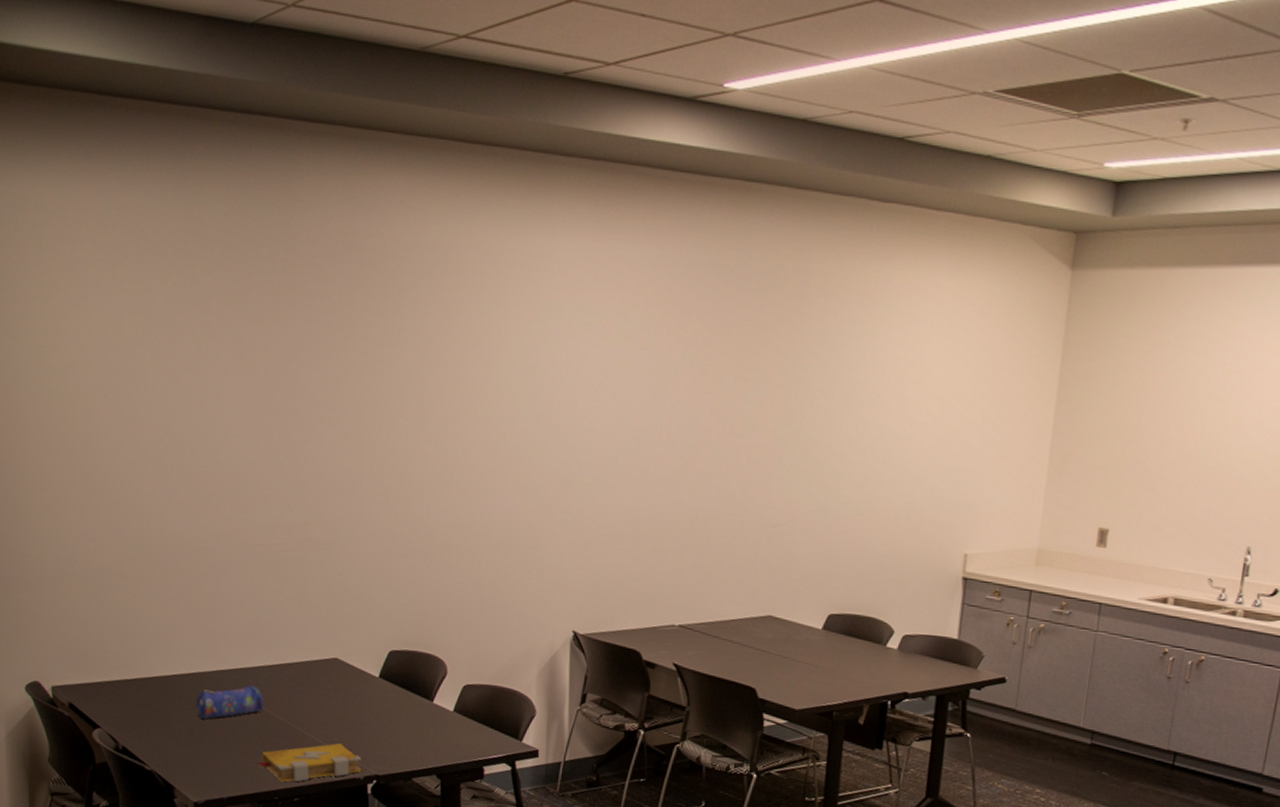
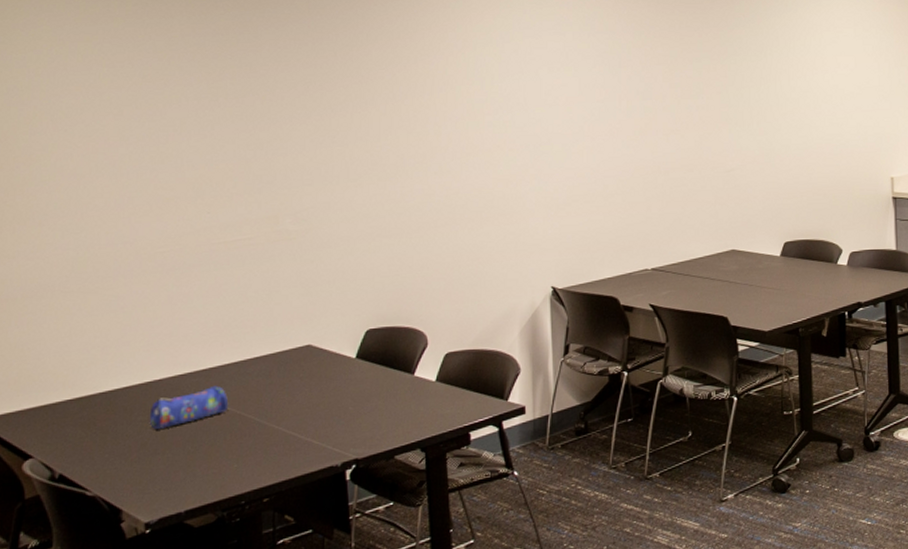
spell book: present [256,743,362,782] -> none [219,431,339,484]

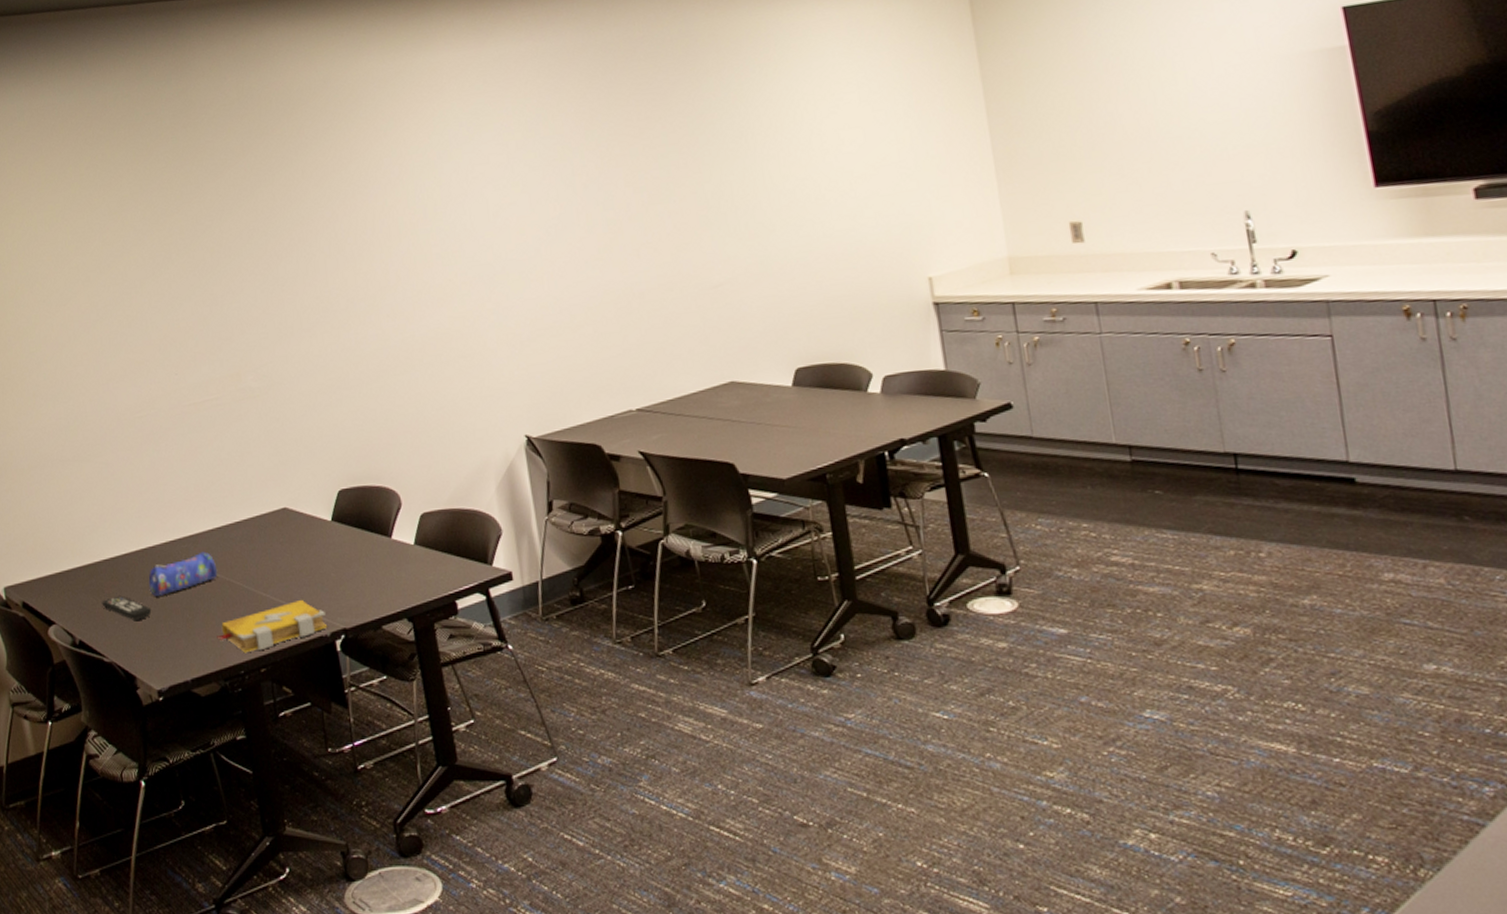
remote control: none [91,428,149,453] -> present [101,595,152,620]
spell book: none [219,431,339,484] -> present [217,599,328,653]

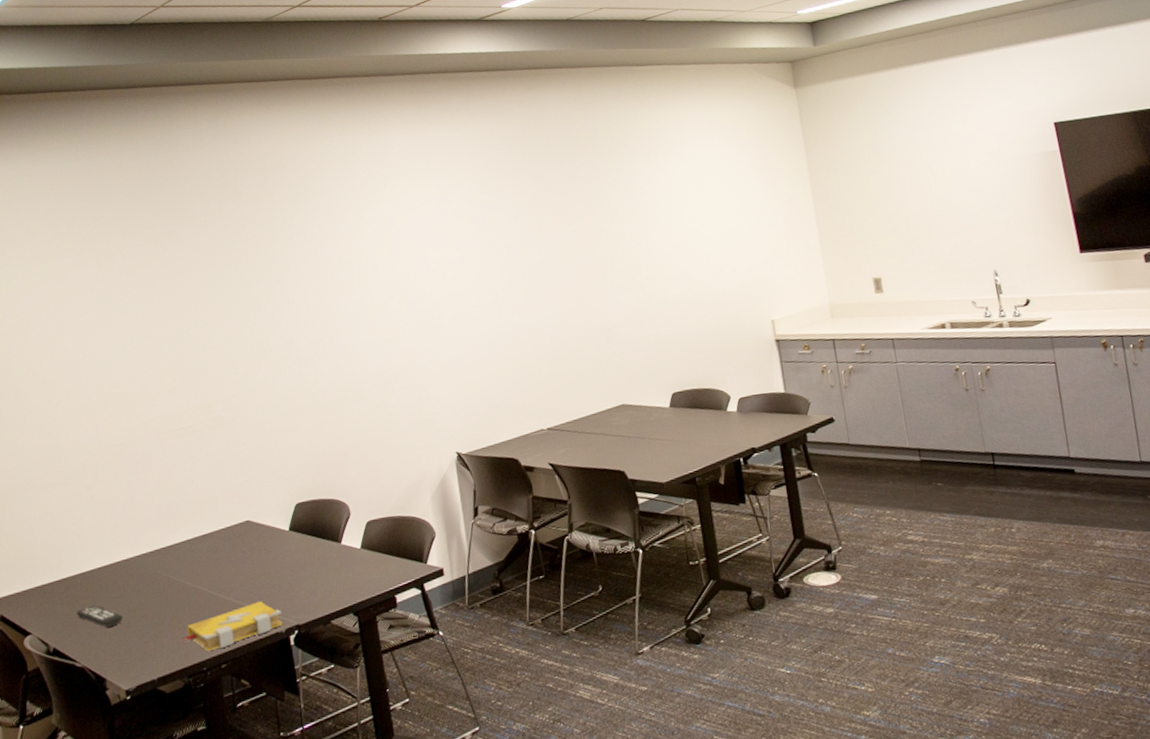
pencil case: present [148,551,218,597] -> none [121,562,186,605]

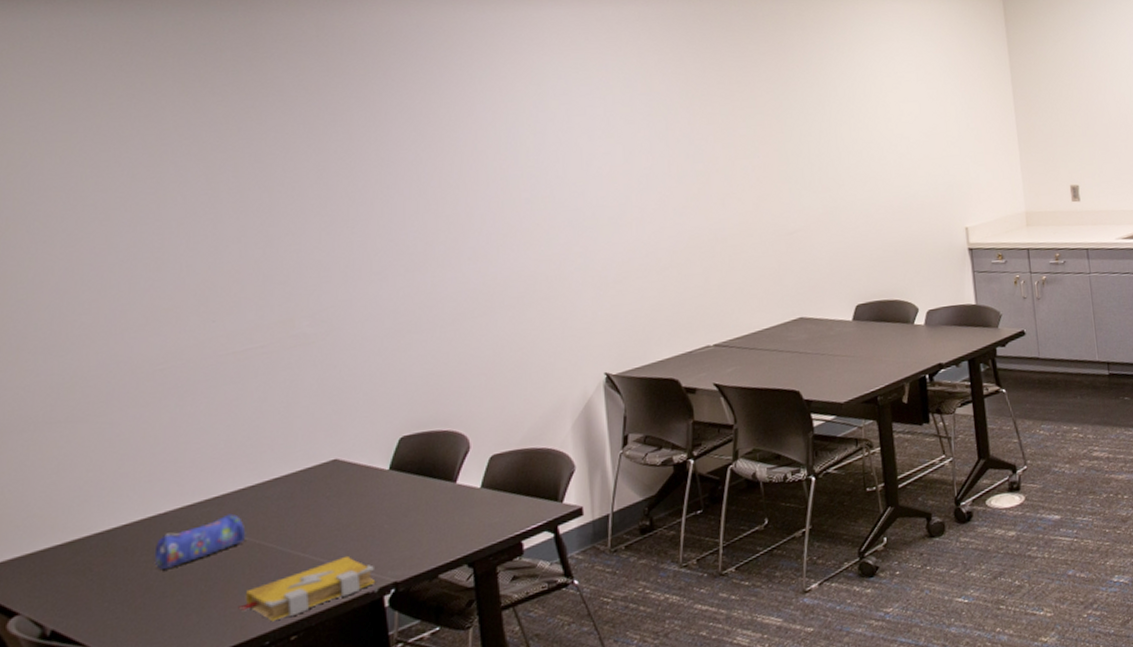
remote control: present [76,605,123,627] -> none [87,572,156,600]
pencil case: none [121,562,186,605] -> present [154,513,246,571]

